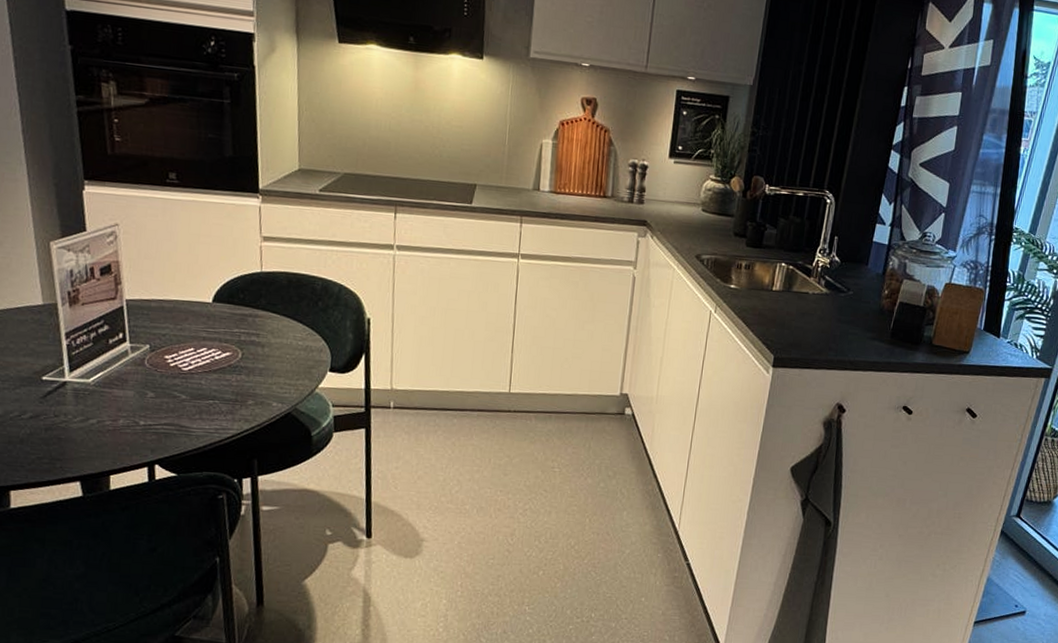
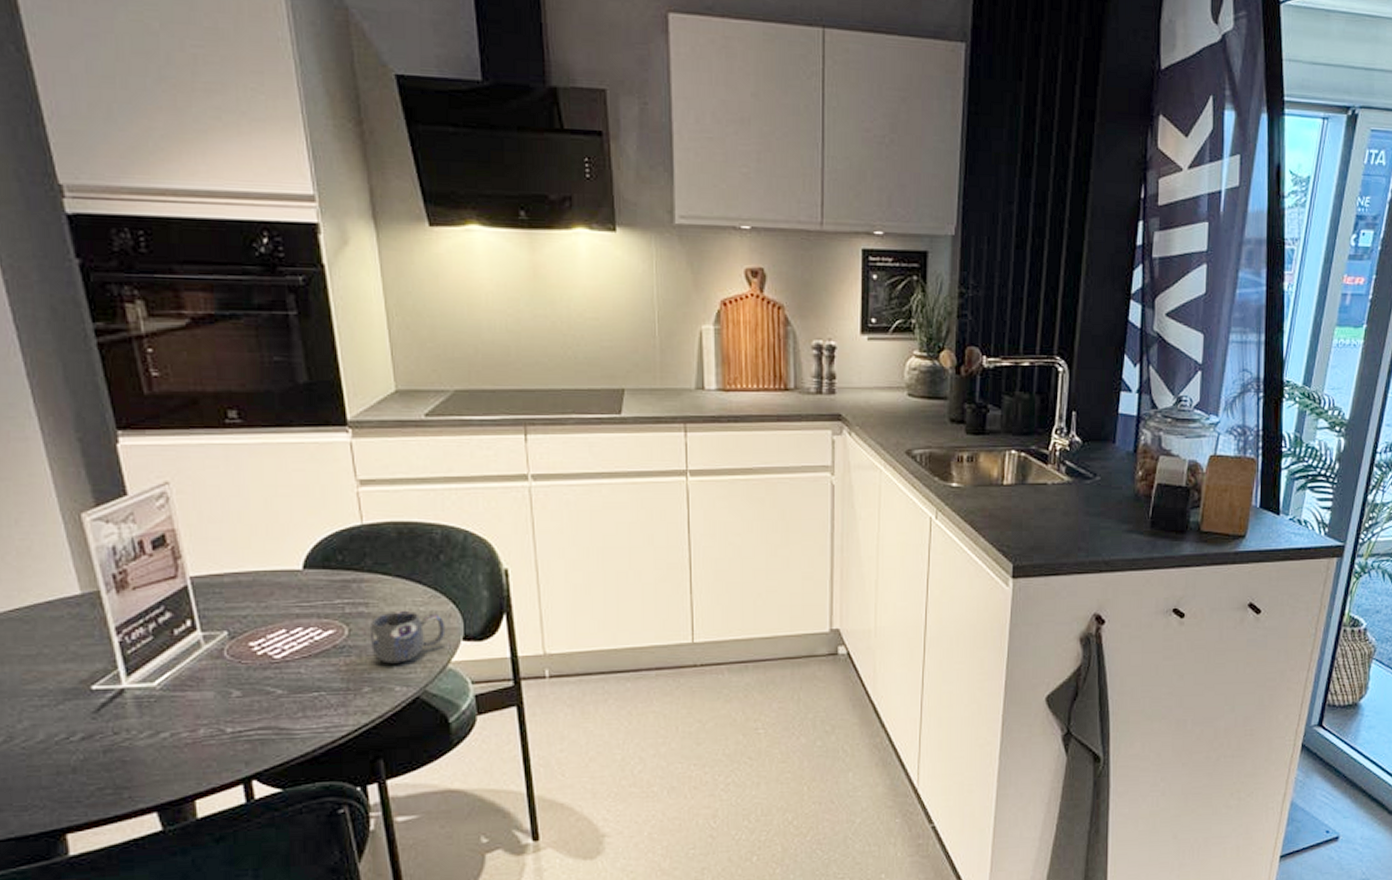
mug: none [257,343,317,385] -> present [369,611,446,664]

